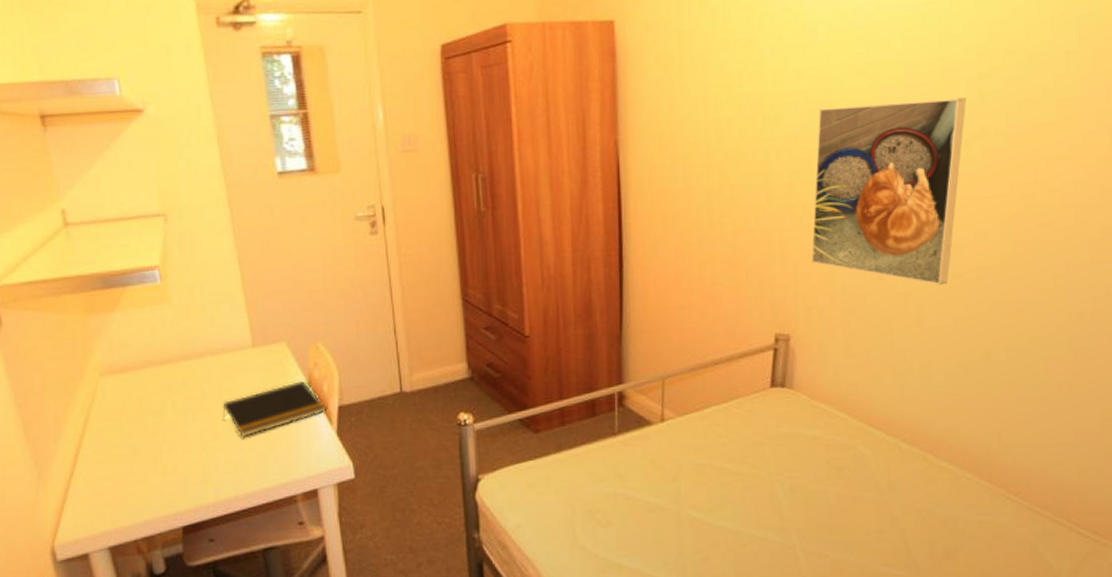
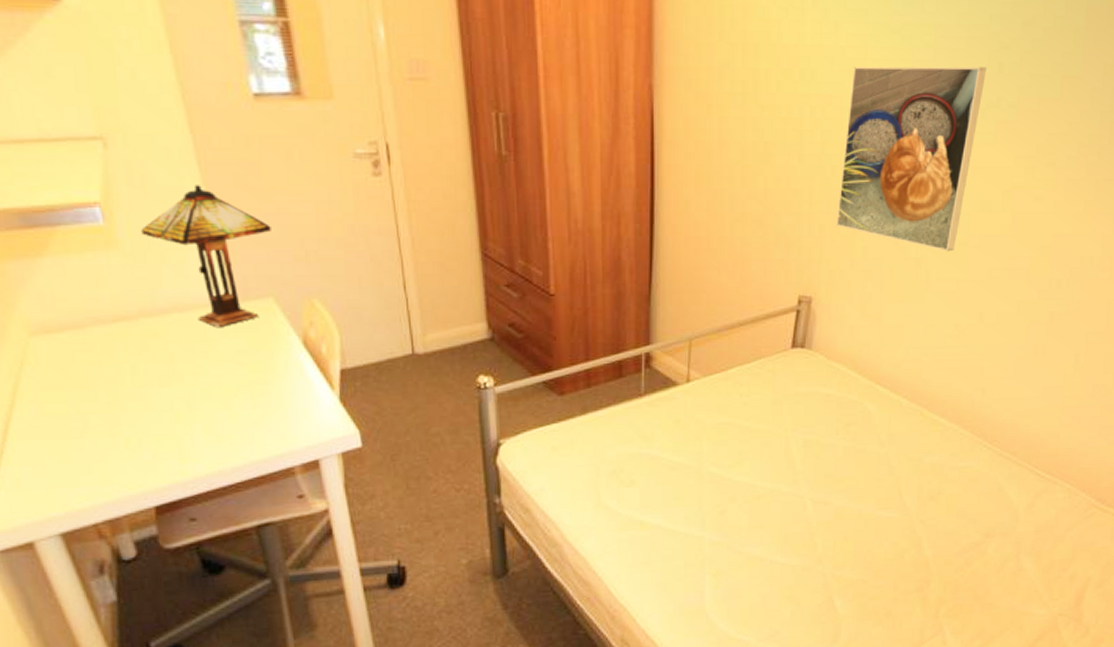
table lamp: none [187,249,287,369] -> present [141,185,271,328]
notepad: present [222,380,325,436] -> none [197,341,324,404]

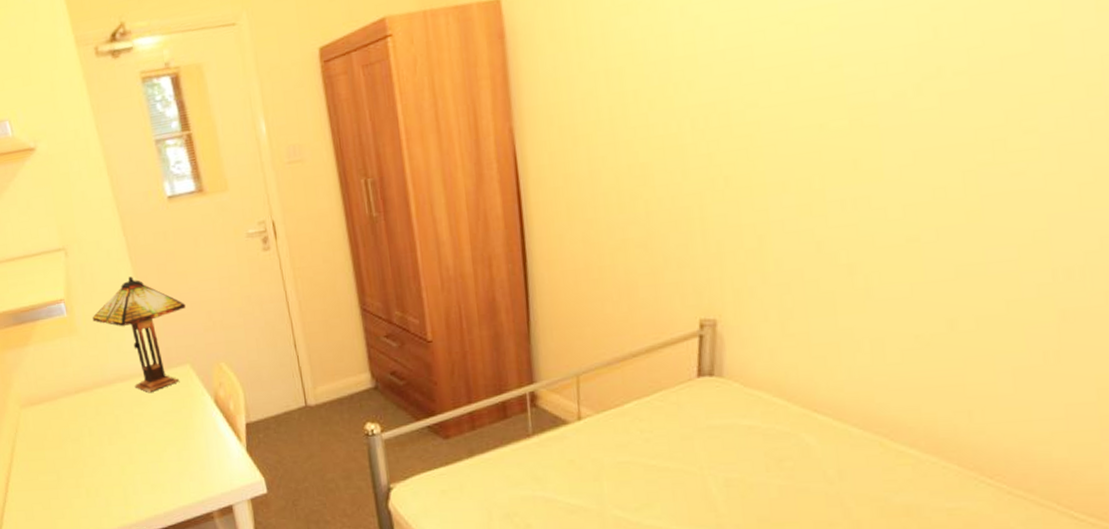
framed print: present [835,66,987,252] -> none [736,36,917,252]

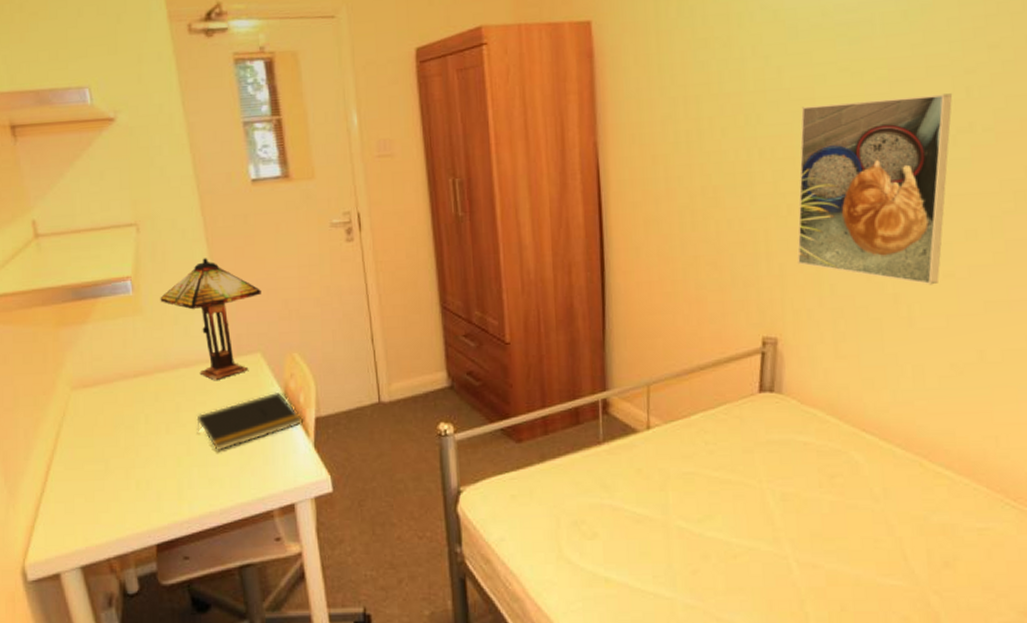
notepad: none [135,400,233,458] -> present [196,391,301,450]
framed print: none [736,36,917,252] -> present [797,93,953,285]

